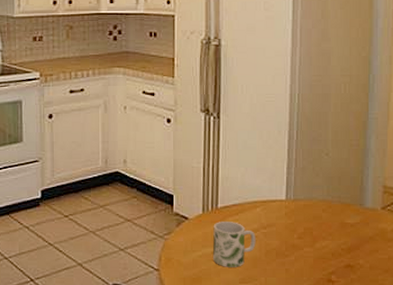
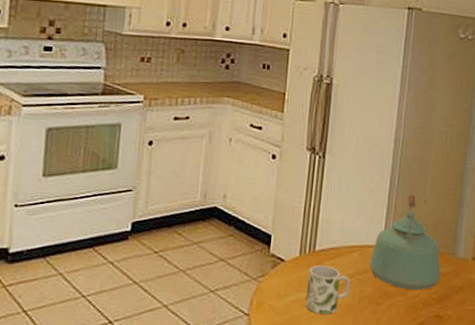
kettle: none [273,149,349,242] -> present [369,195,441,291]

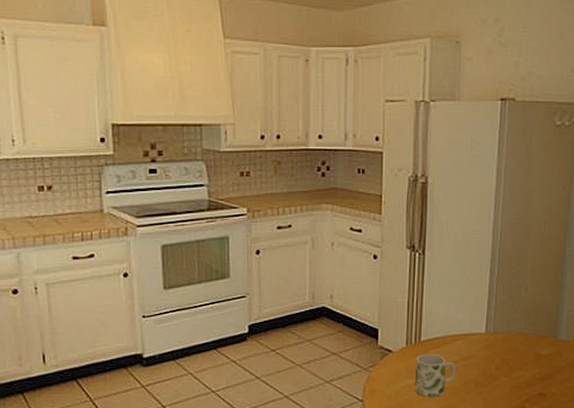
kettle: present [369,195,441,291] -> none [473,284,544,372]

